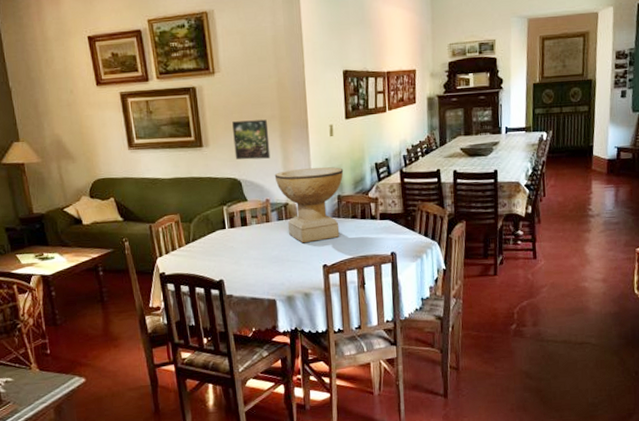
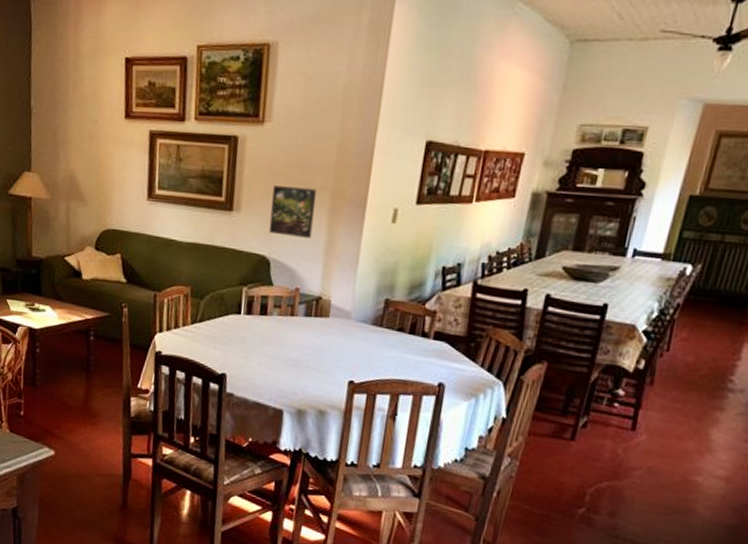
decorative bowl: present [274,167,344,244] -> none [311,256,400,352]

